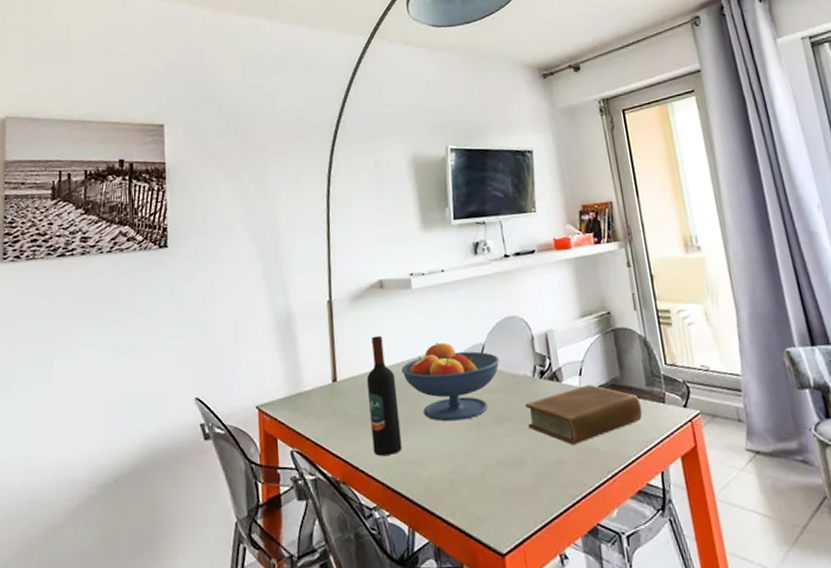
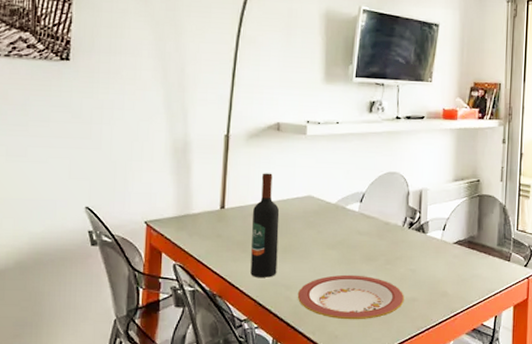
fruit bowl: present [401,341,500,422] -> none [286,185,377,256]
plate: none [428,440,551,496] -> present [297,274,404,320]
book: present [525,384,643,445] -> none [391,238,490,286]

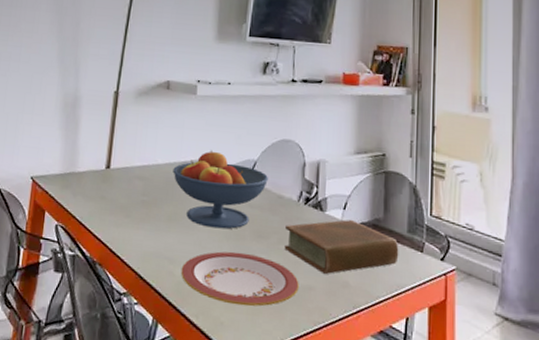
wine bottle: present [250,173,280,278] -> none [133,133,166,248]
fruit bowl: none [286,185,377,256] -> present [173,149,269,229]
book: none [391,238,490,286] -> present [284,219,399,274]

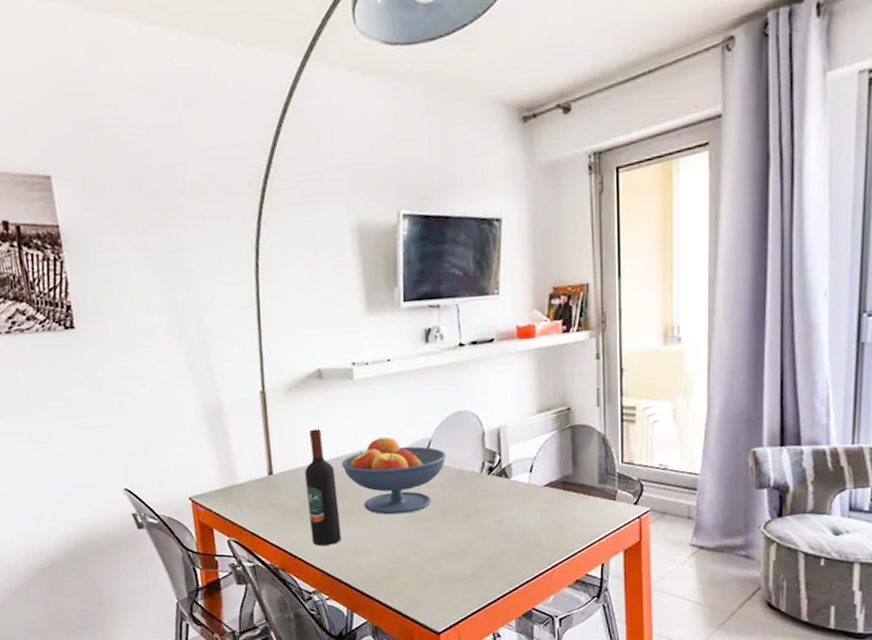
wine bottle: none [133,133,166,248] -> present [304,429,342,546]
plate: present [181,251,299,307] -> none [367,532,491,583]
book: present [284,219,399,274] -> none [470,480,591,538]

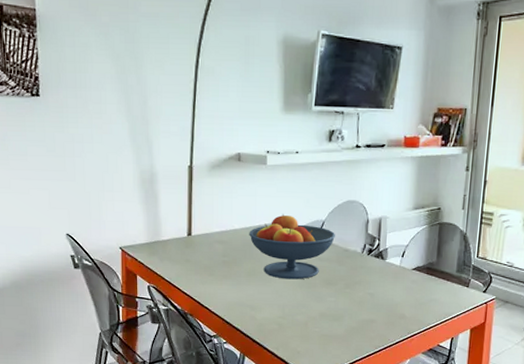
wine bottle: present [304,429,342,546] -> none [217,202,243,299]

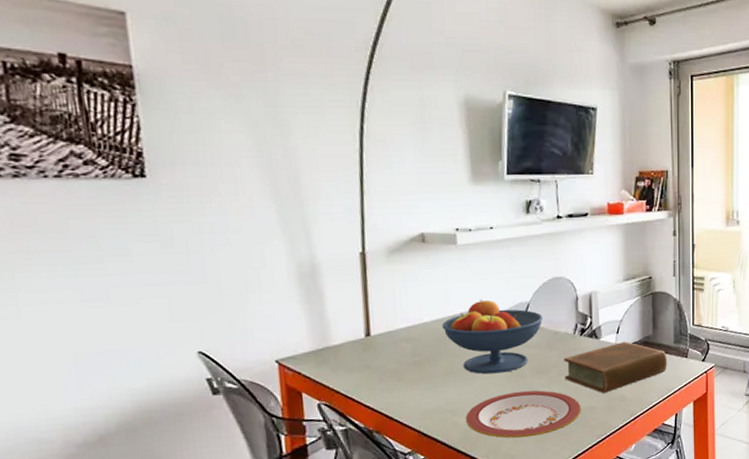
plate: none [261,297,363,338] -> present [465,390,581,439]
book: none [350,264,449,309] -> present [564,341,667,393]

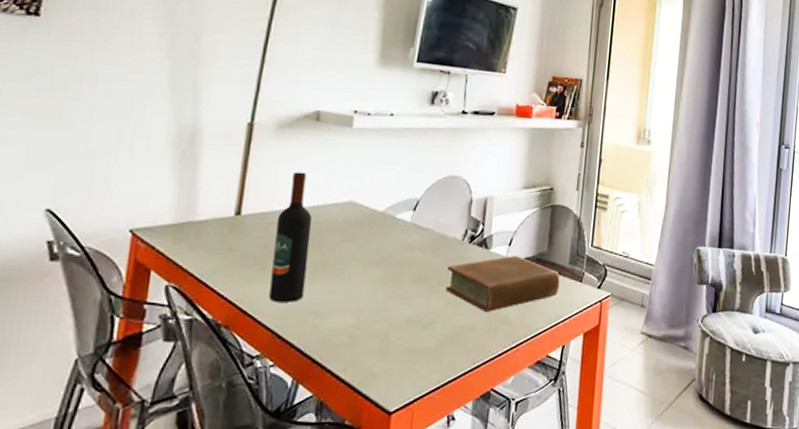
wine bottle: none [403,291,440,407] -> present [269,172,313,302]
fruit bowl: present [442,298,544,375] -> none [321,189,433,275]
plate: present [465,390,581,439] -> none [327,298,460,354]

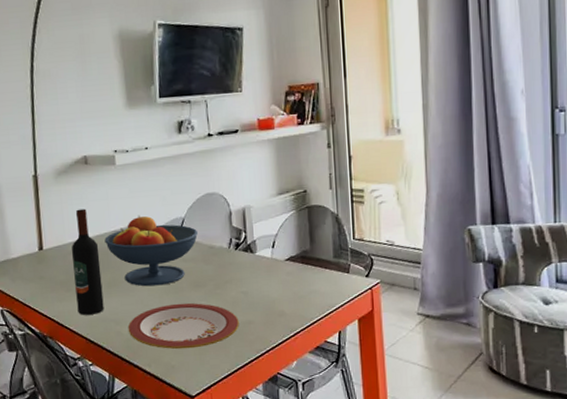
fruit bowl: none [321,189,433,275] -> present [104,215,199,287]
plate: none [327,298,460,354] -> present [127,303,239,349]
book: present [445,255,560,312] -> none [220,255,328,308]

